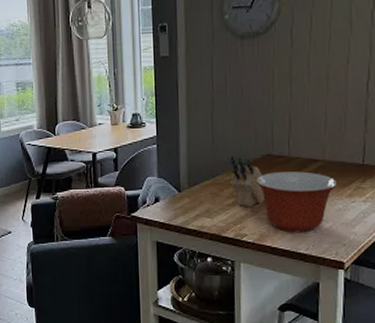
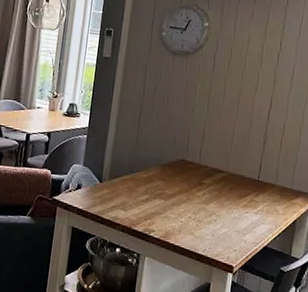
knife block: present [229,156,265,207] -> none [146,156,175,206]
mixing bowl: present [255,171,338,233] -> none [168,176,237,235]

